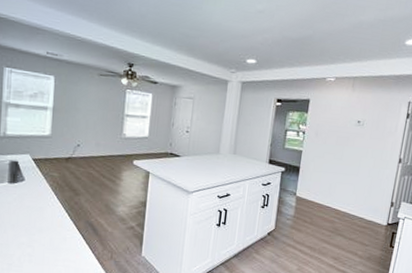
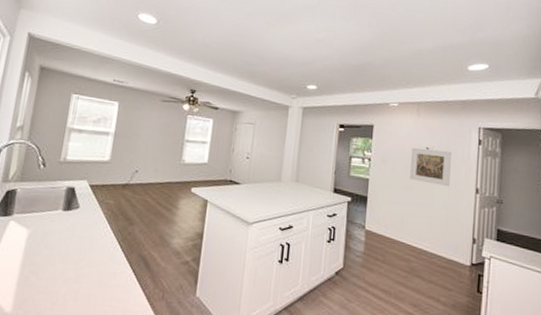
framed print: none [339,121,381,158] -> present [409,148,451,187]

